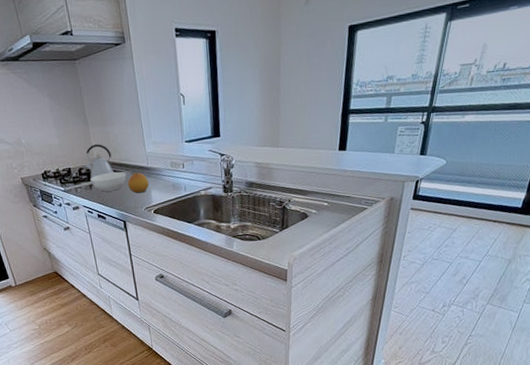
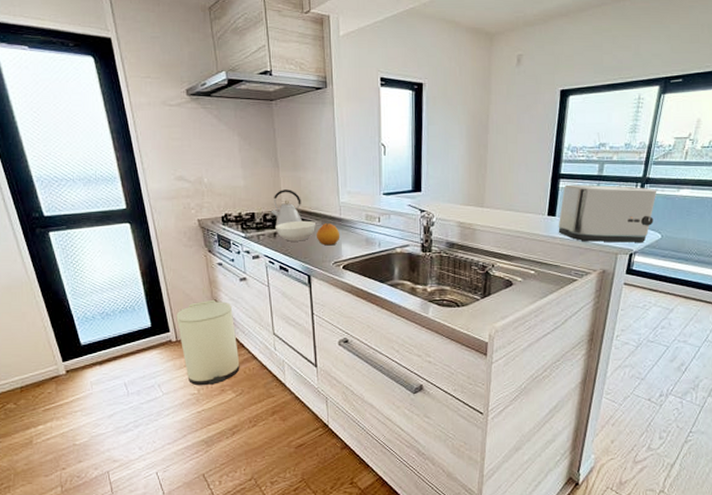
pedal bin: none [13,248,73,322] -> present [177,299,240,386]
toaster: none [348,116,442,173] -> present [558,184,656,243]

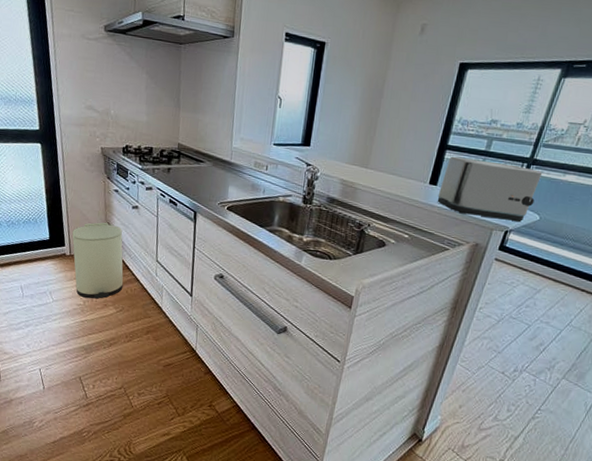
kettle: present [270,189,303,227] -> none [167,129,197,163]
bowl: present [276,220,315,242] -> none [170,159,207,179]
fruit: present [317,223,340,246] -> none [207,165,229,187]

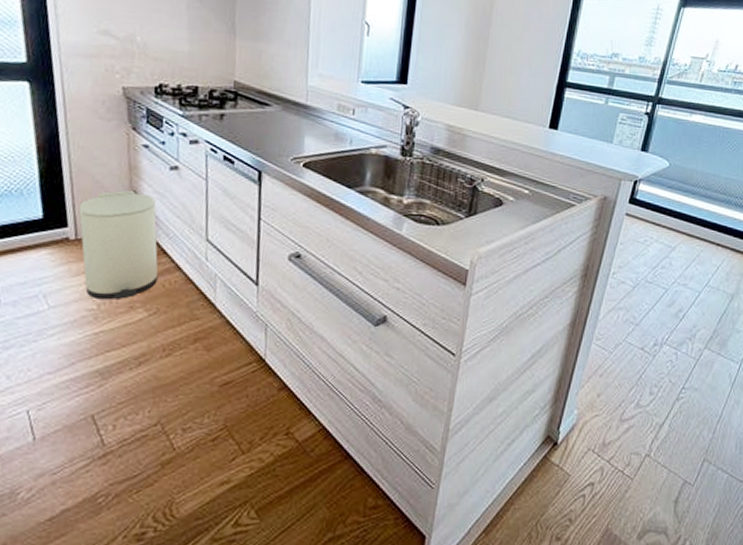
toaster: present [437,156,542,223] -> none [559,95,668,170]

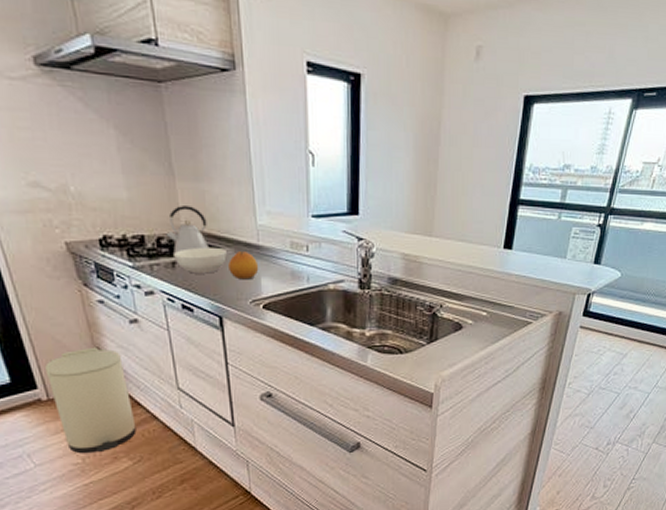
kettle: none [219,62,260,107] -> present [166,206,210,255]
bowl: none [223,102,275,128] -> present [174,247,227,274]
fruit: none [274,109,304,137] -> present [228,252,259,280]

